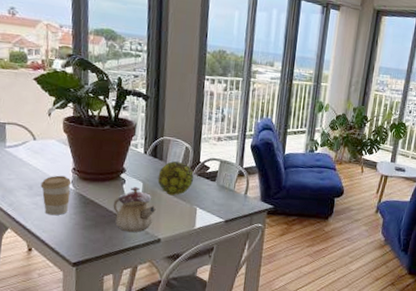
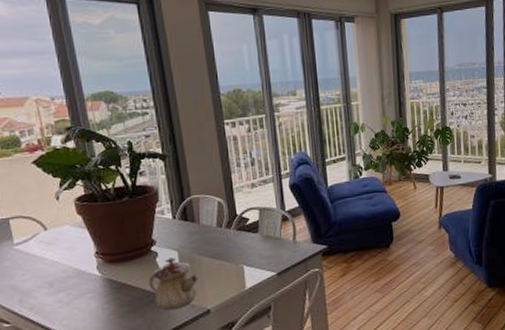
coffee cup: present [40,175,72,216] -> none [62,262,99,311]
decorative ball: present [157,160,194,196] -> none [193,219,234,259]

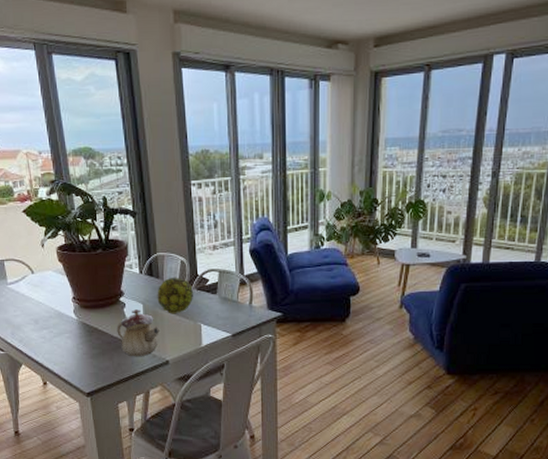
decorative ball: none [193,219,234,259] -> present [157,277,194,314]

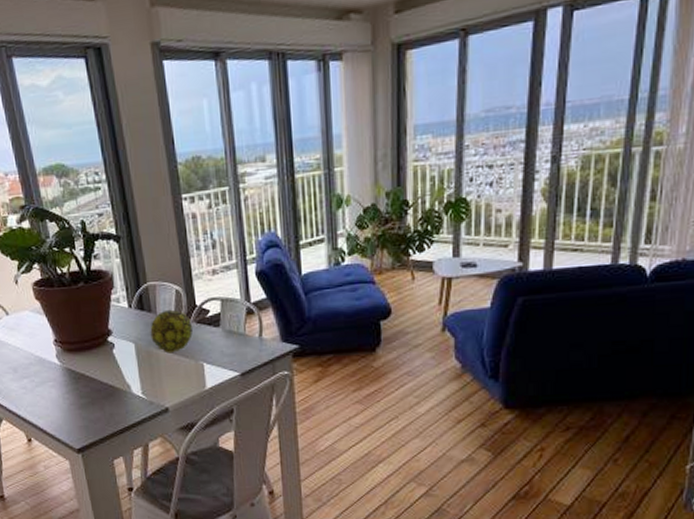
teapot: present [117,309,160,357] -> none [106,350,156,405]

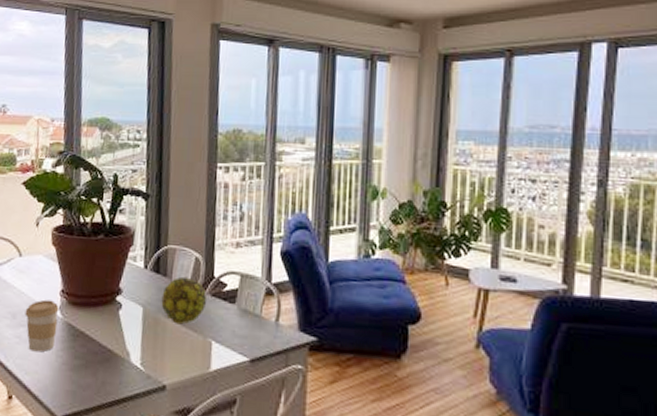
coffee cup: none [24,350,59,398] -> present [25,299,59,353]

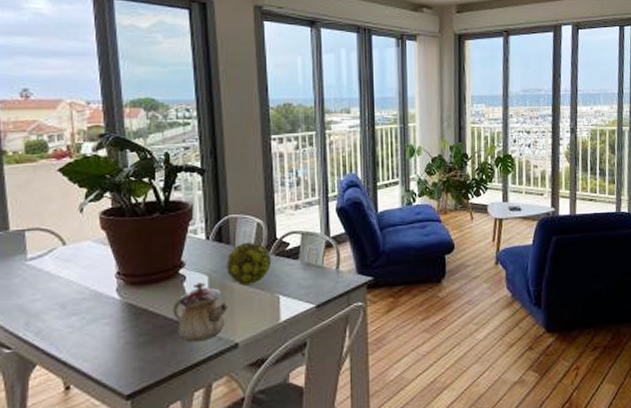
coffee cup: present [25,299,59,353] -> none [76,284,116,338]
teapot: none [107,313,159,376] -> present [173,283,228,342]

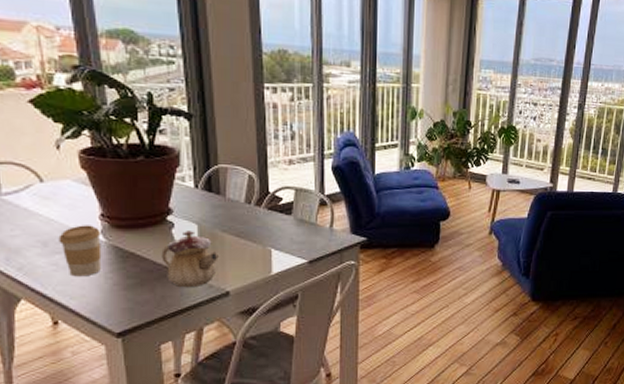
coffee cup: none [76,284,116,338] -> present [58,225,102,277]
decorative ball: present [226,242,272,286] -> none [217,193,264,237]

